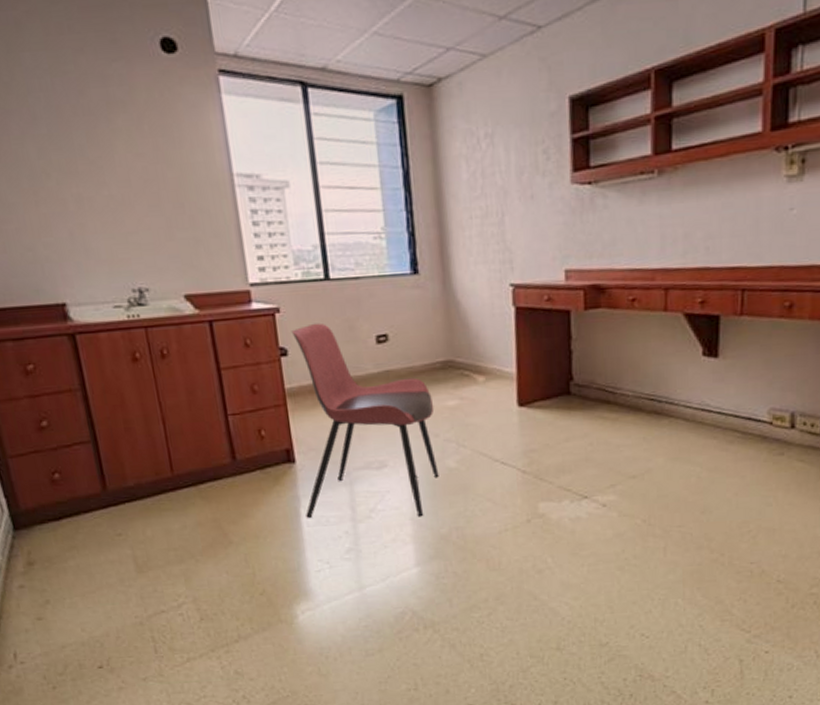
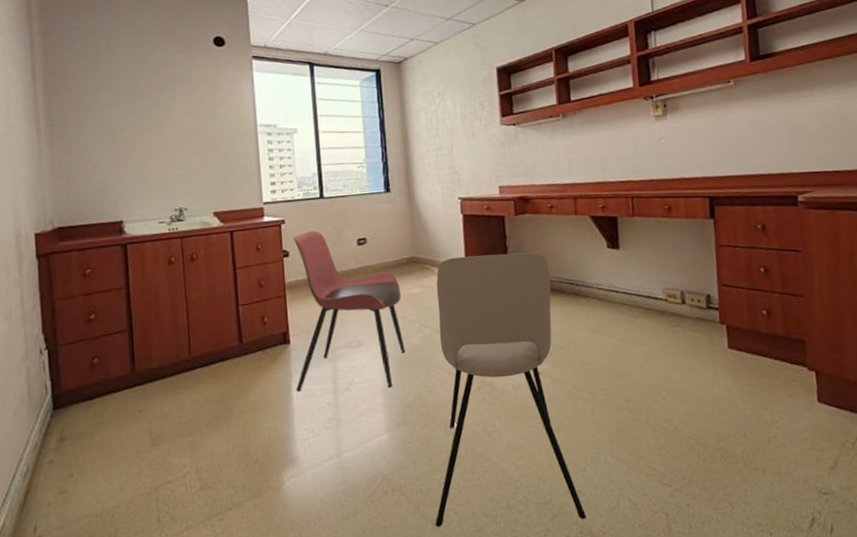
dining chair: none [473,358,648,667] -> present [435,252,586,527]

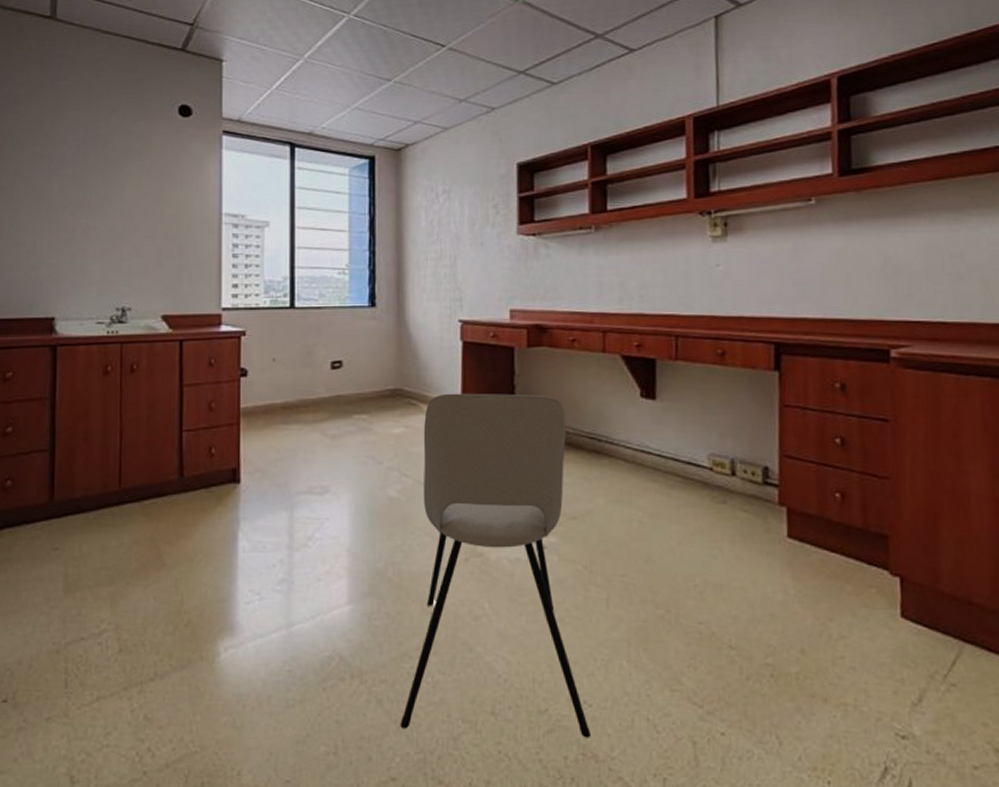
dining chair: present [293,230,405,391] -> none [243,347,380,549]

